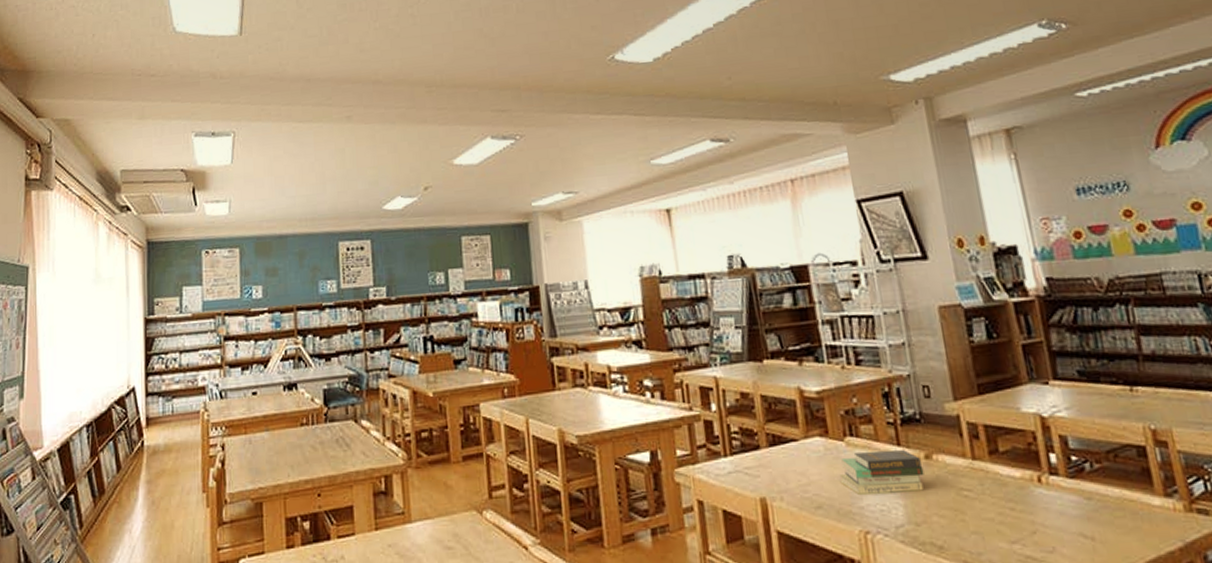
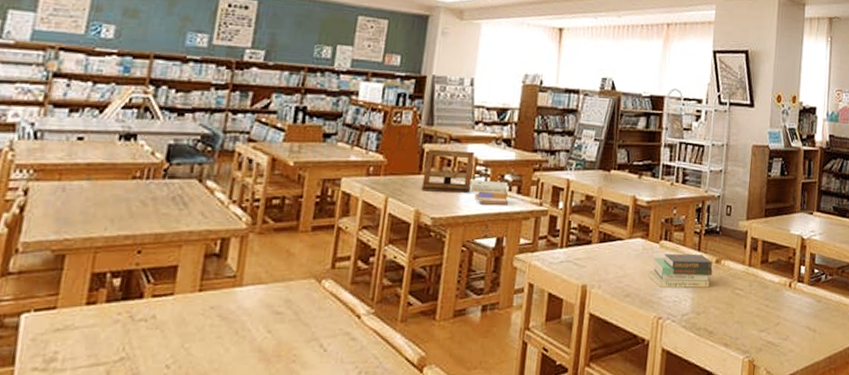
book stand: none [557,359,610,408] -> present [421,149,474,193]
books: none [609,388,655,417] -> present [470,180,509,206]

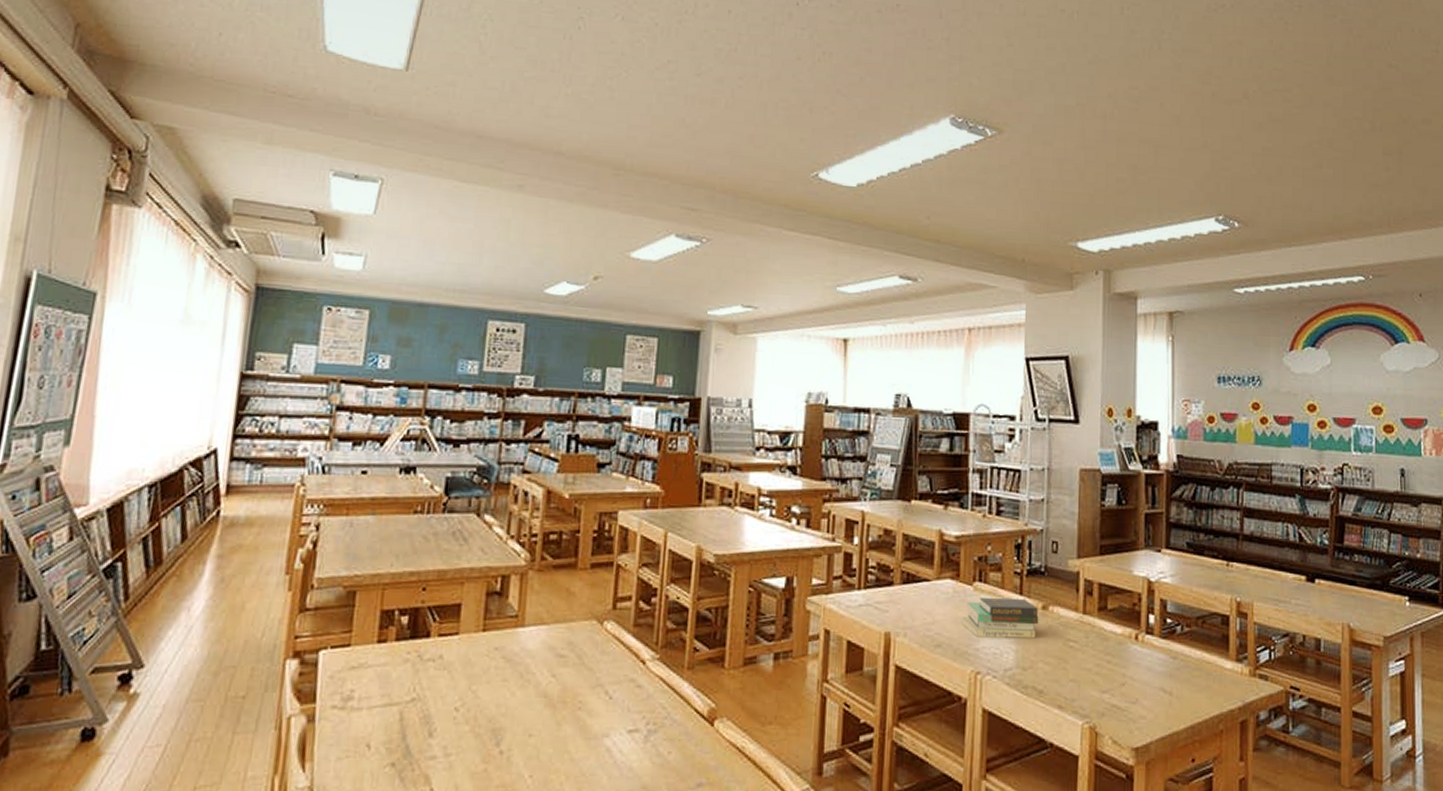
book stand: present [421,149,474,193] -> none [702,478,757,527]
books: present [470,180,509,206] -> none [754,512,798,542]

